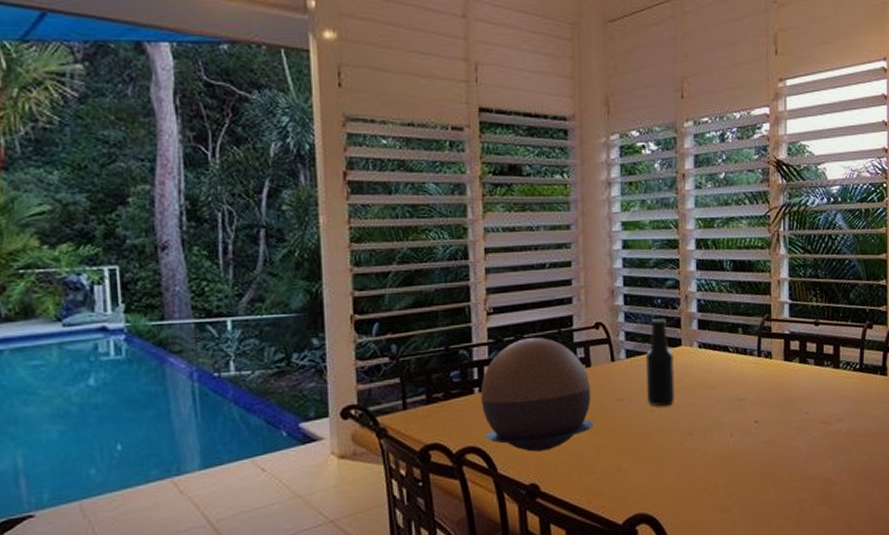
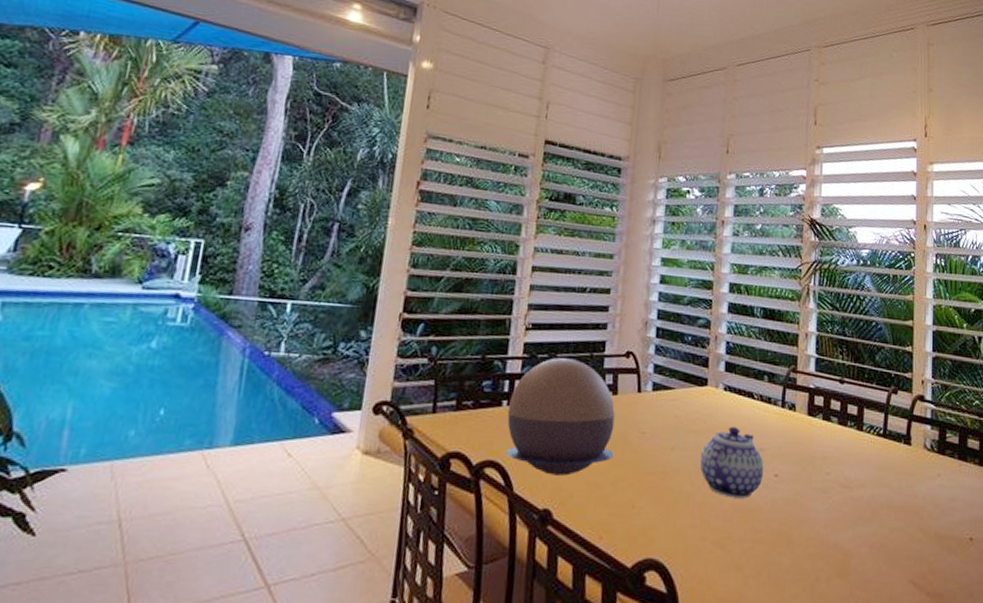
beer bottle: present [645,319,674,407] -> none [669,355,699,446]
teapot: none [680,381,744,448] -> present [700,426,764,499]

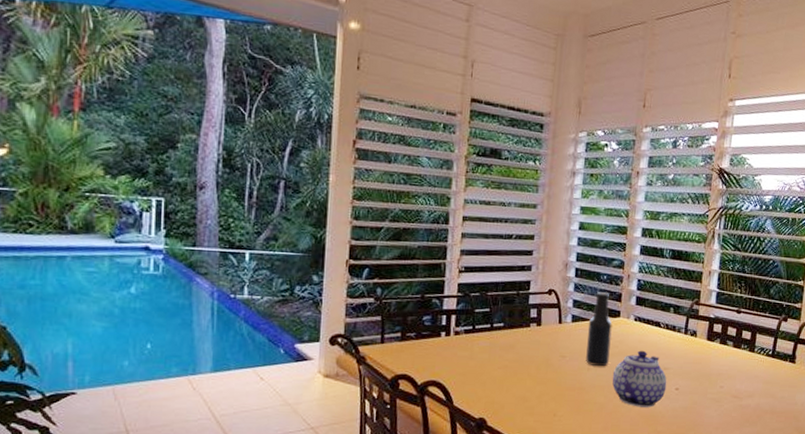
decorative bowl: present [505,357,615,476] -> none [445,296,539,392]
beer bottle: none [669,355,699,446] -> present [586,292,613,367]

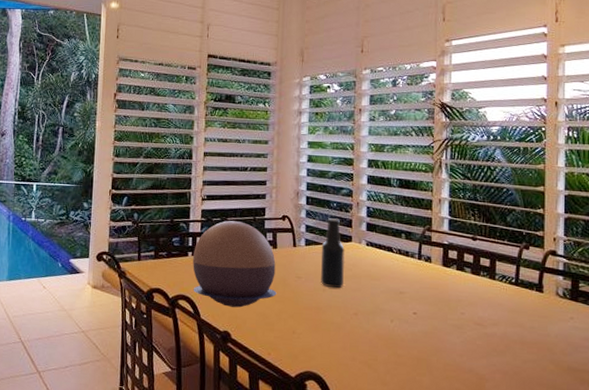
decorative bowl: none [445,296,539,392] -> present [193,220,277,308]
teapot: present [612,350,667,408] -> none [347,274,404,330]

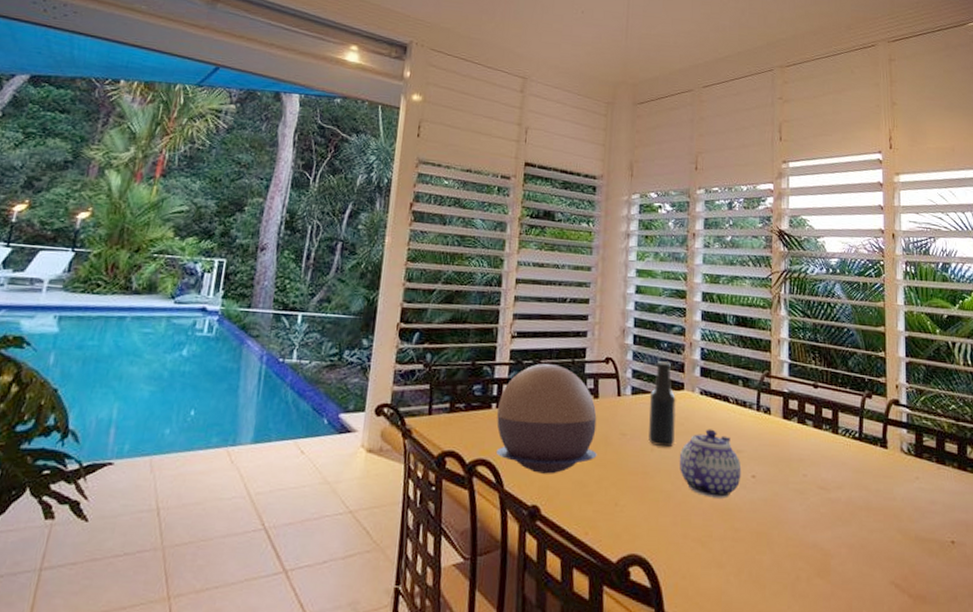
teapot: none [347,274,404,330] -> present [679,429,742,498]

